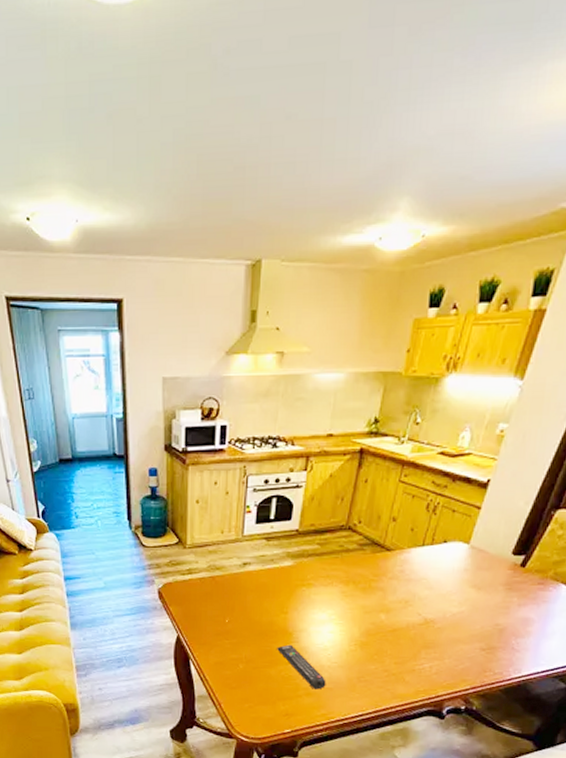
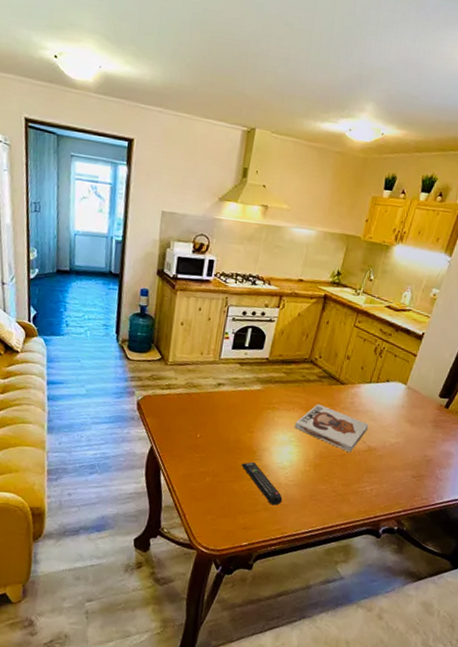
board game: none [334,576,425,628] -> present [294,404,370,453]

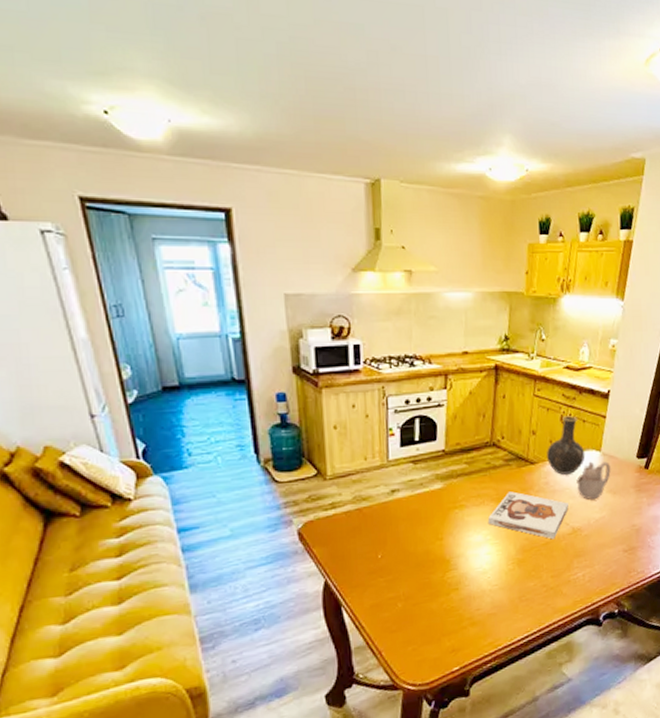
remote control: present [241,461,283,506] -> none [436,572,490,618]
vase: none [356,348,392,400] -> present [547,416,586,475]
teapot: none [378,392,413,426] -> present [576,461,611,500]

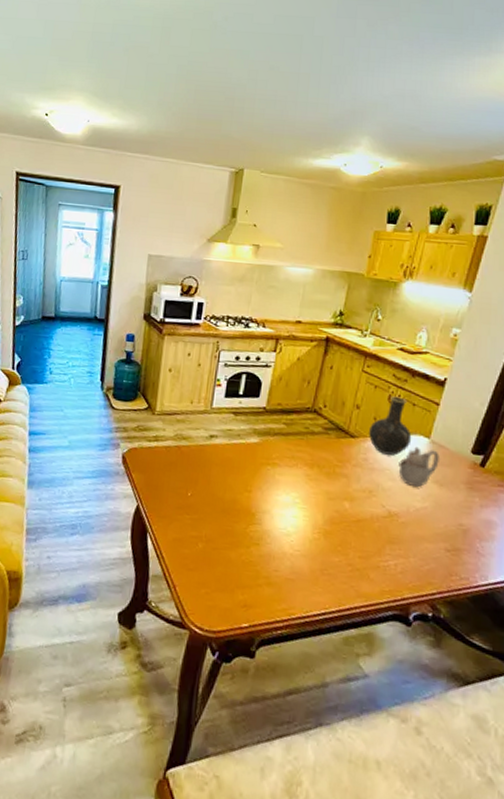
board game: present [487,491,570,540] -> none [298,460,388,519]

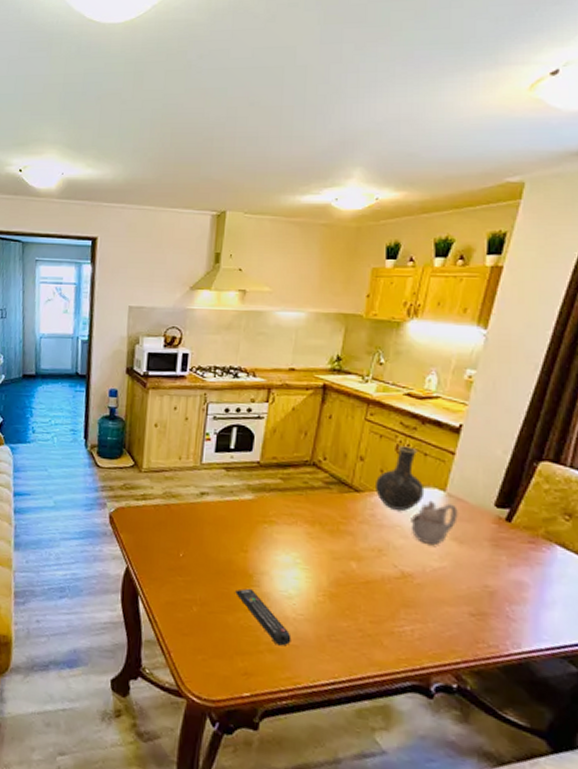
remote control: none [239,526,288,580] -> present [235,588,292,646]

